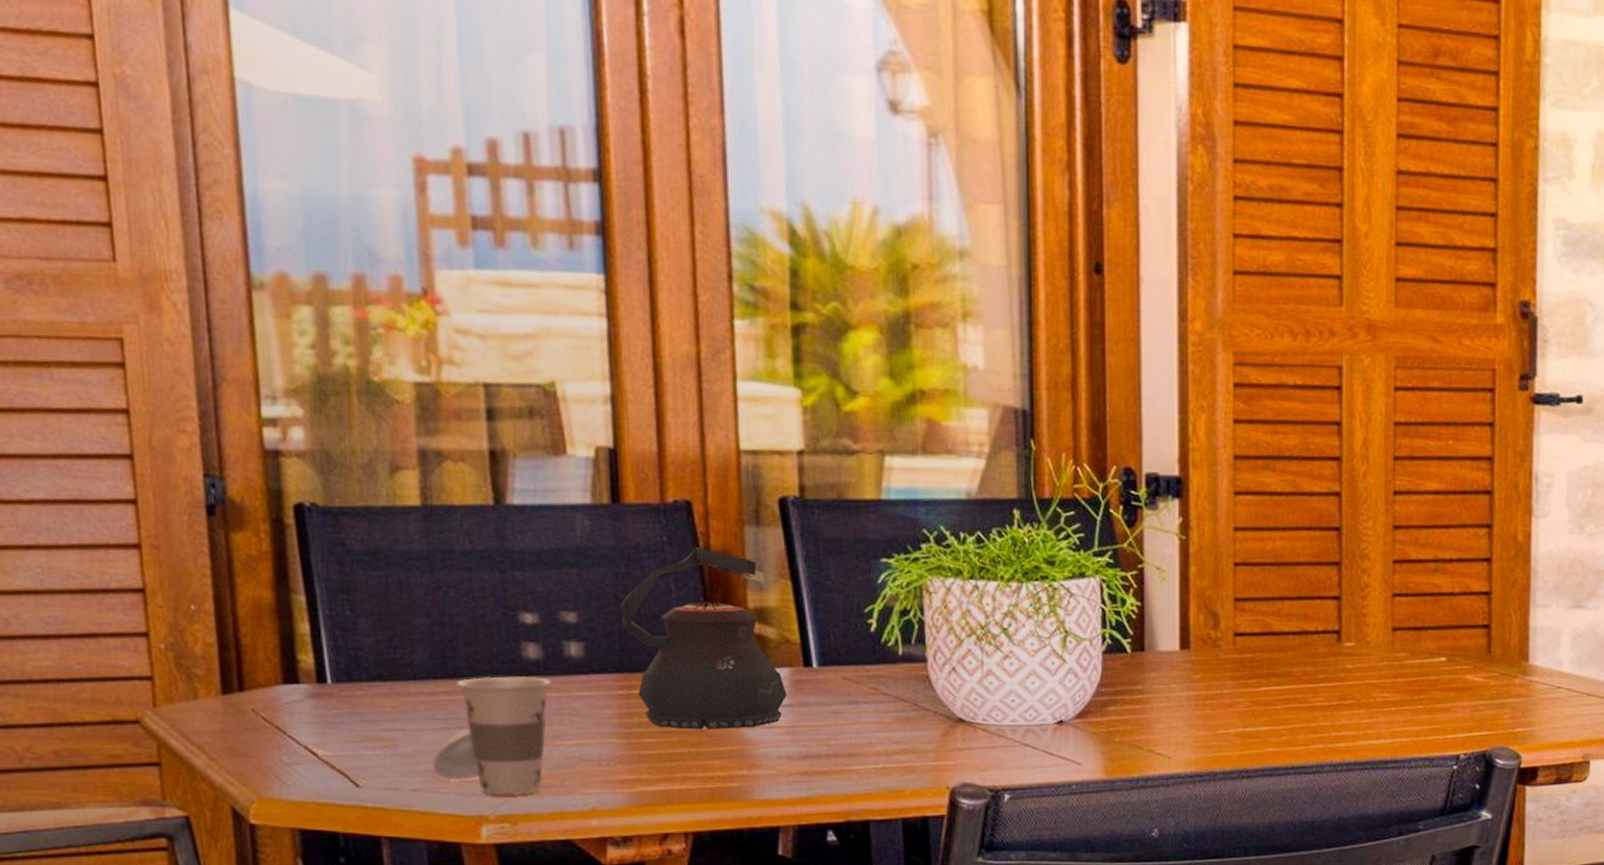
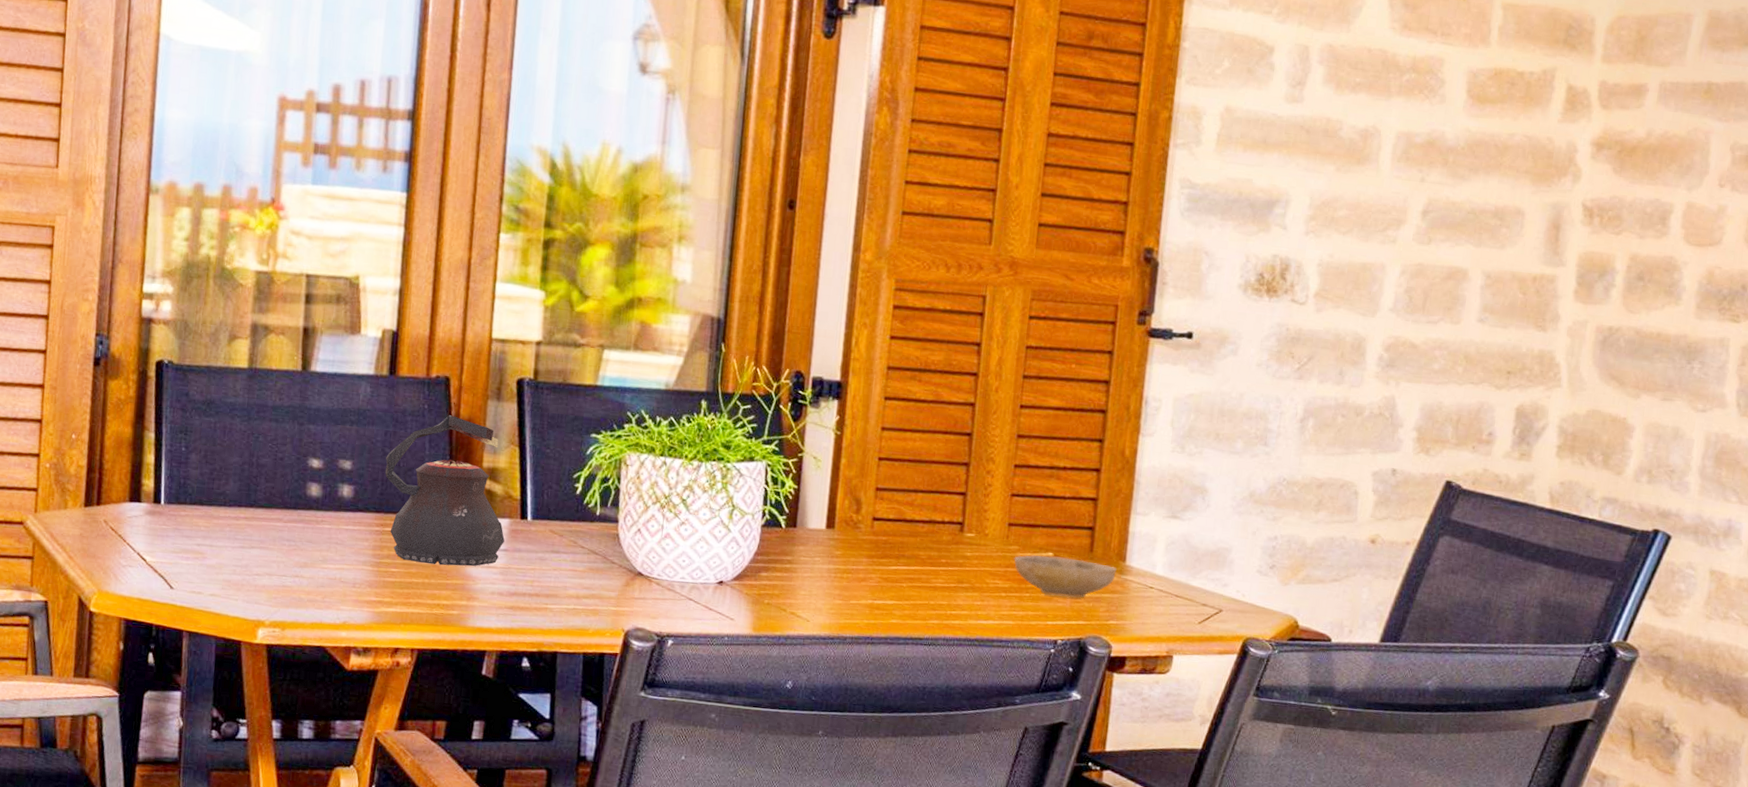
cup: present [431,676,552,795] -> none [228,507,326,606]
ceramic bowl: none [1402,661,1519,707] -> present [1014,554,1117,598]

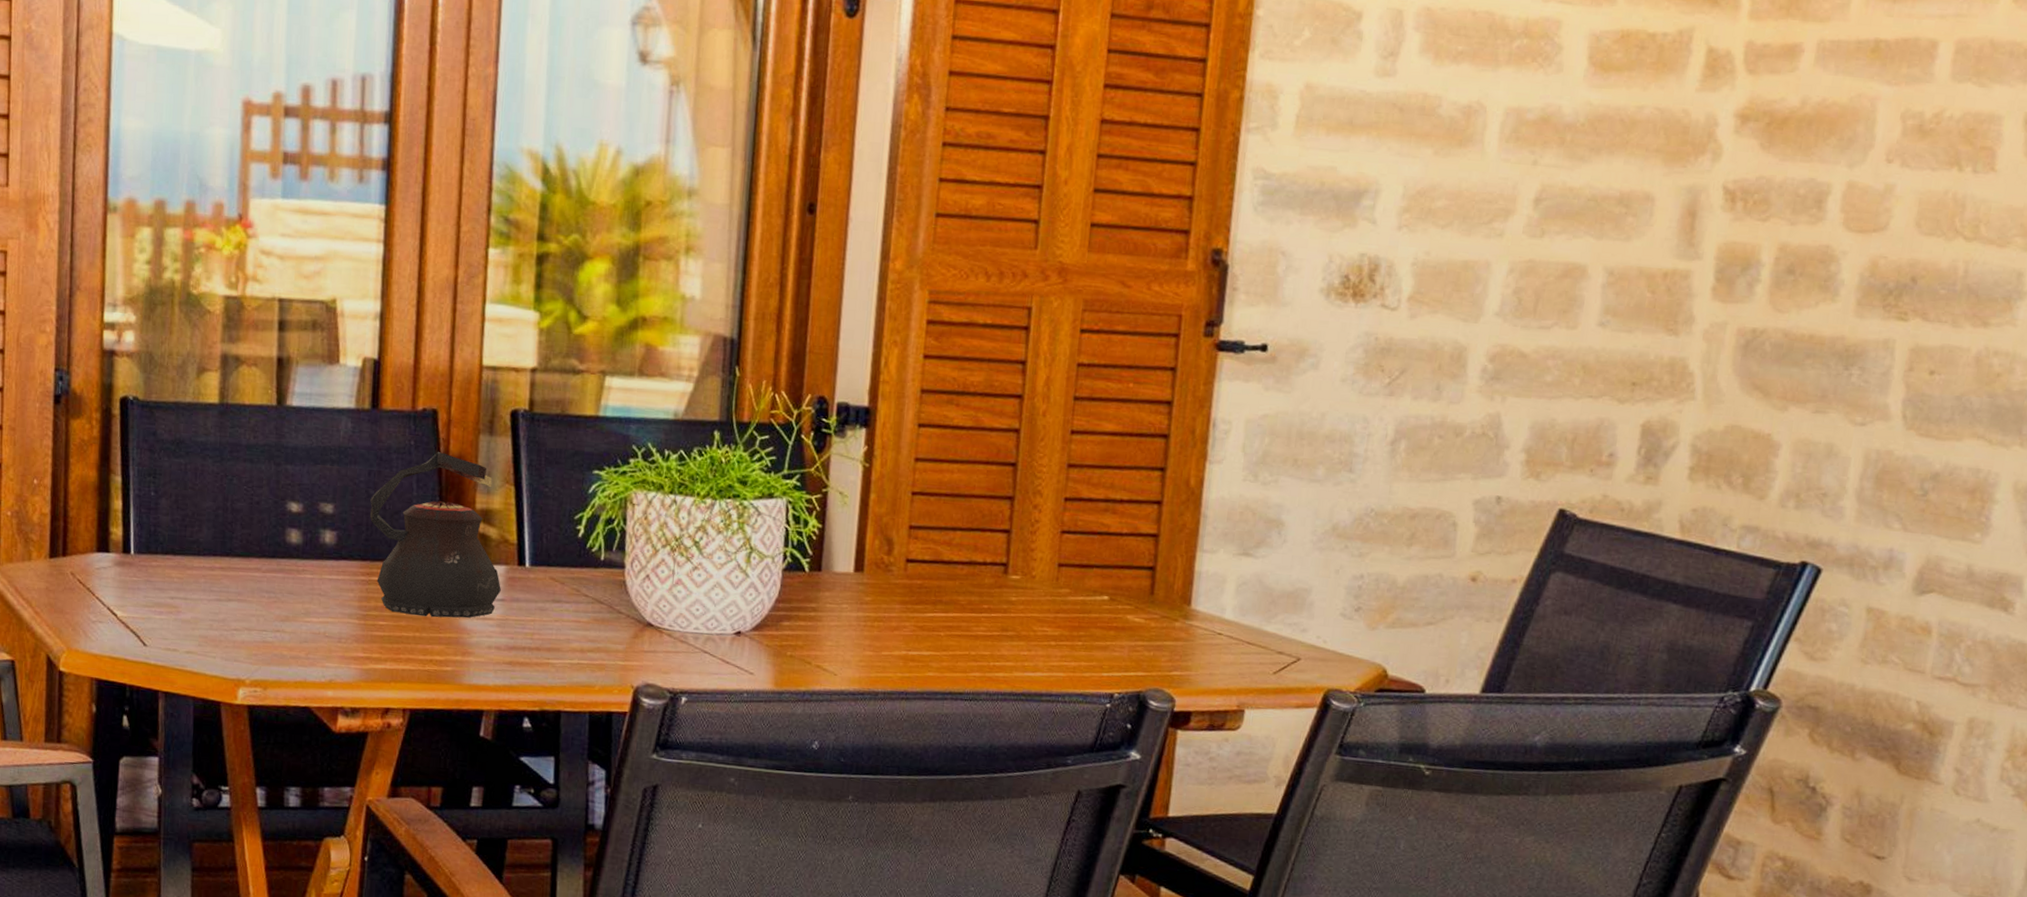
ceramic bowl: present [1014,554,1117,598] -> none [1064,598,1181,647]

